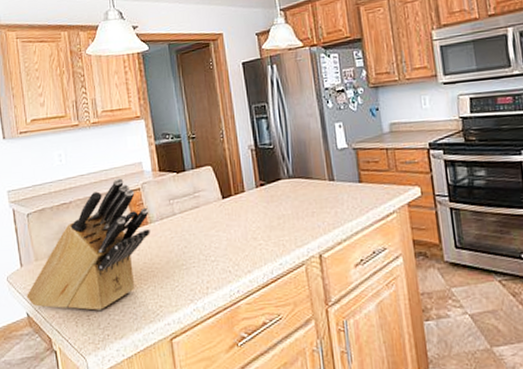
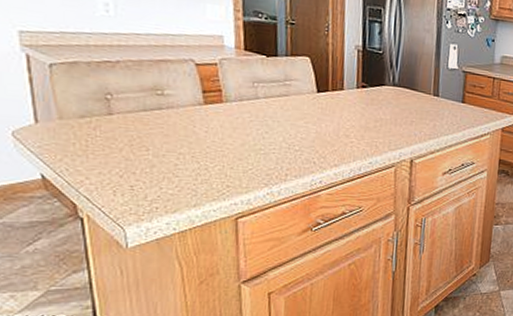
knife block: present [26,178,150,311] -> none [42,47,226,182]

